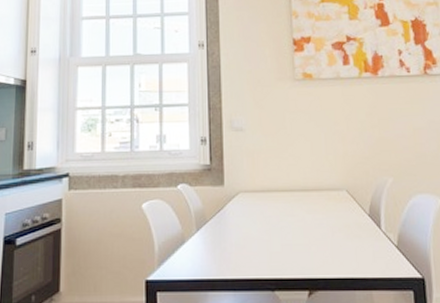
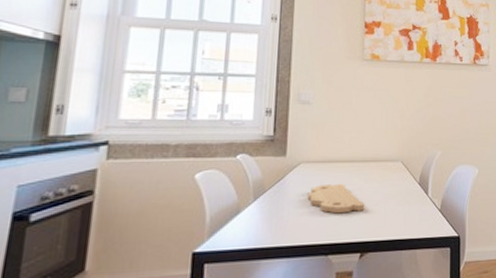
cutting board: none [248,215,310,247] -> present [307,184,365,214]

